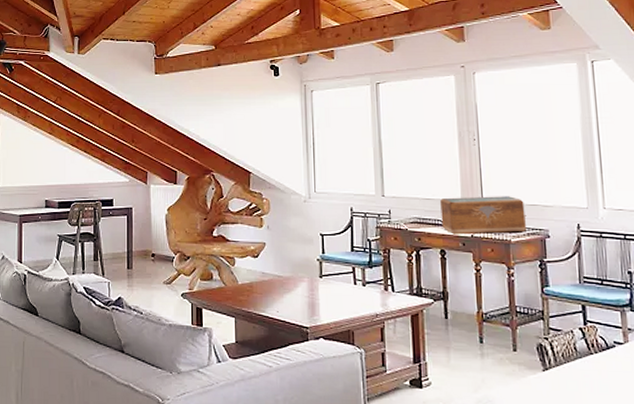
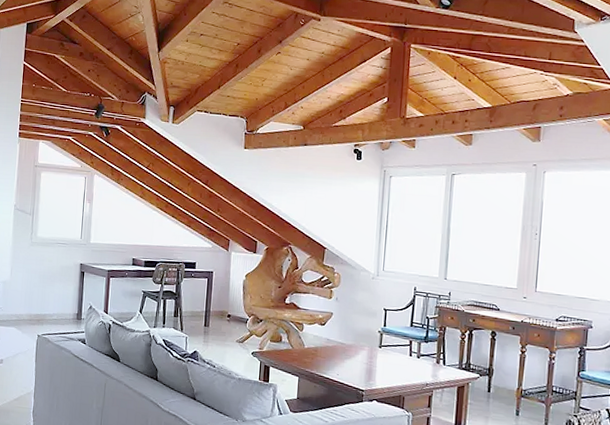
decorative box: present [440,196,526,235] -> none [495,285,574,322]

